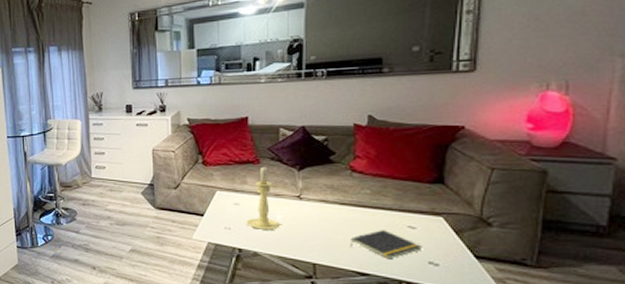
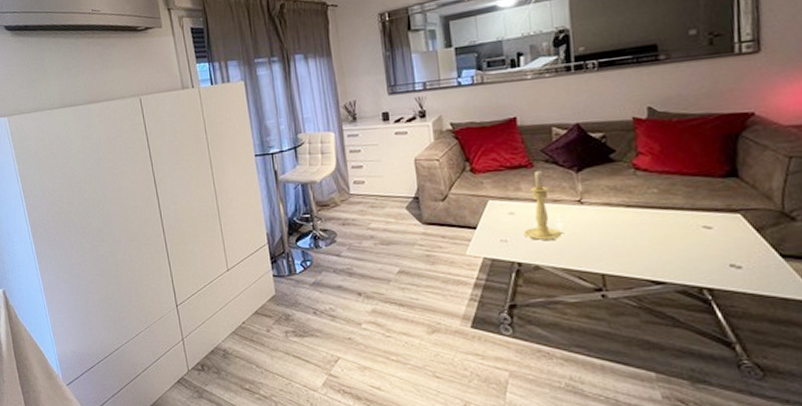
notepad: present [349,230,423,260] -> none [640,232,722,265]

